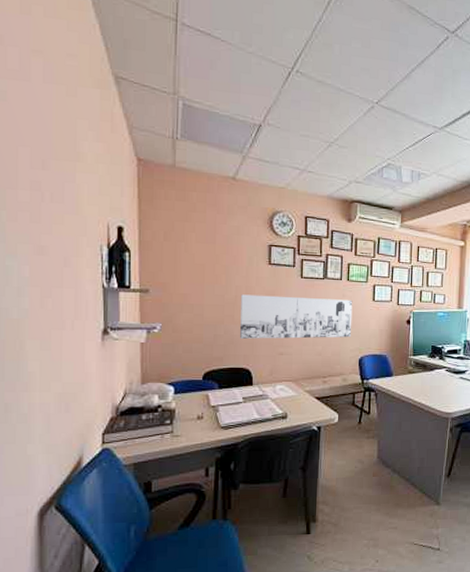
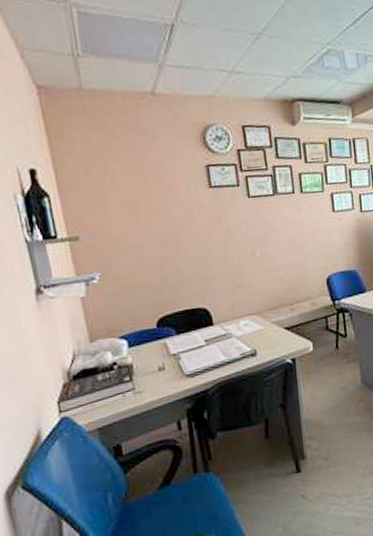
wall art: present [239,294,353,339] -> none [183,214,315,276]

